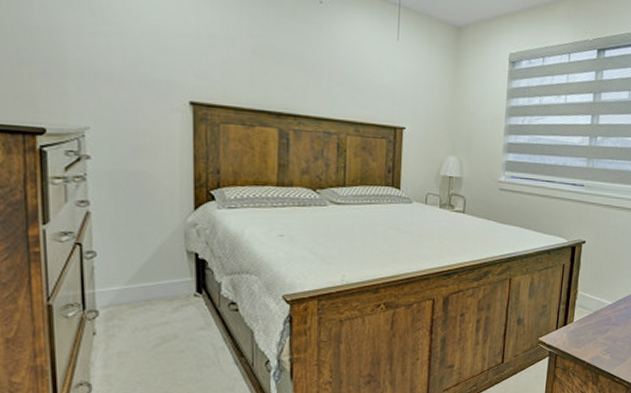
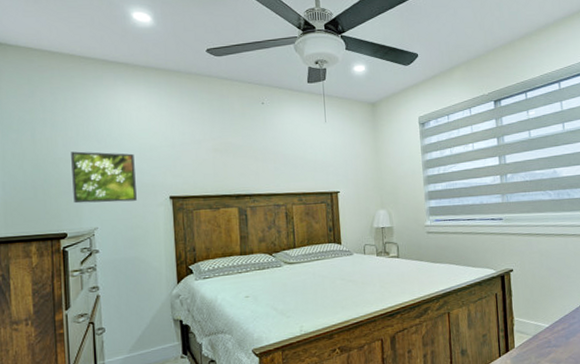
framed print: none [53,21,145,100] -> present [71,151,137,204]

